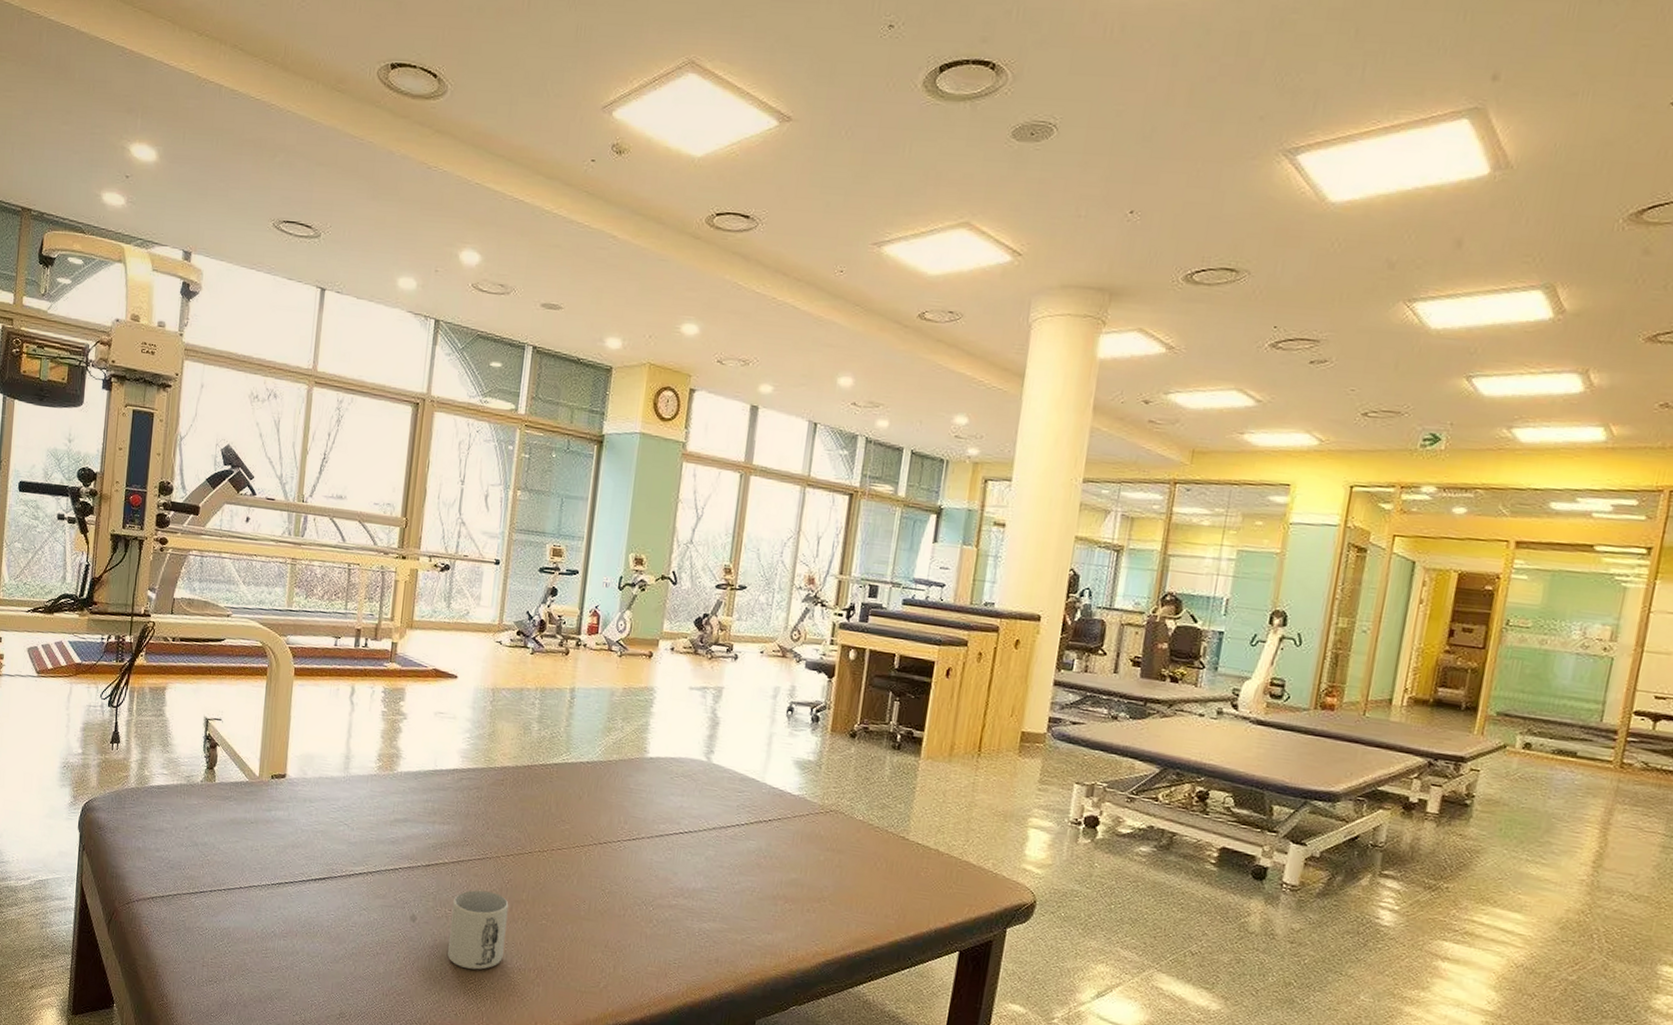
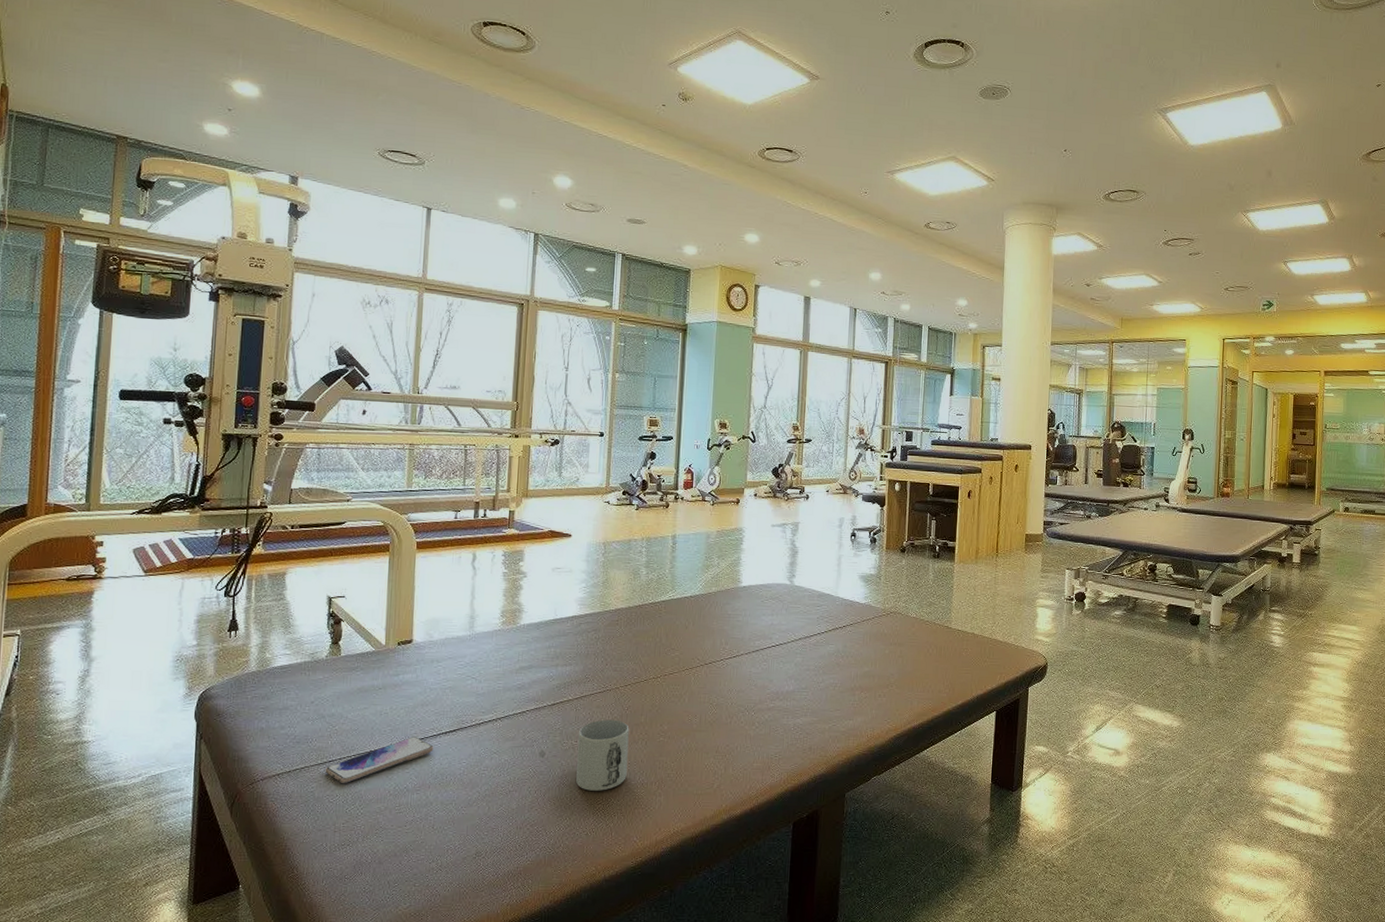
smartphone: none [196,878,303,918] -> present [325,737,434,783]

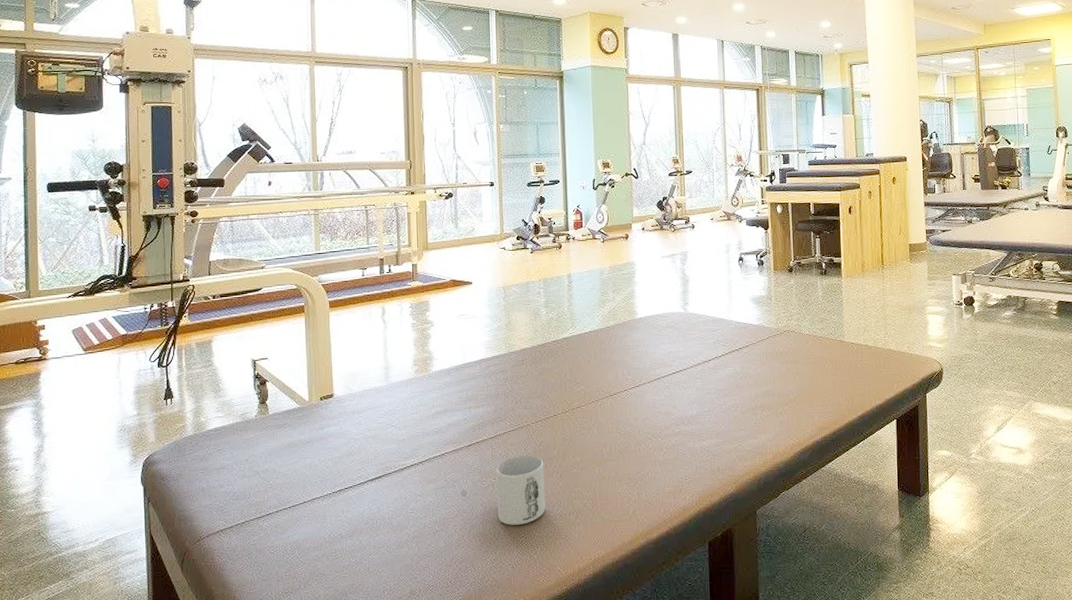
smartphone: present [325,737,434,783] -> none [264,485,362,534]

